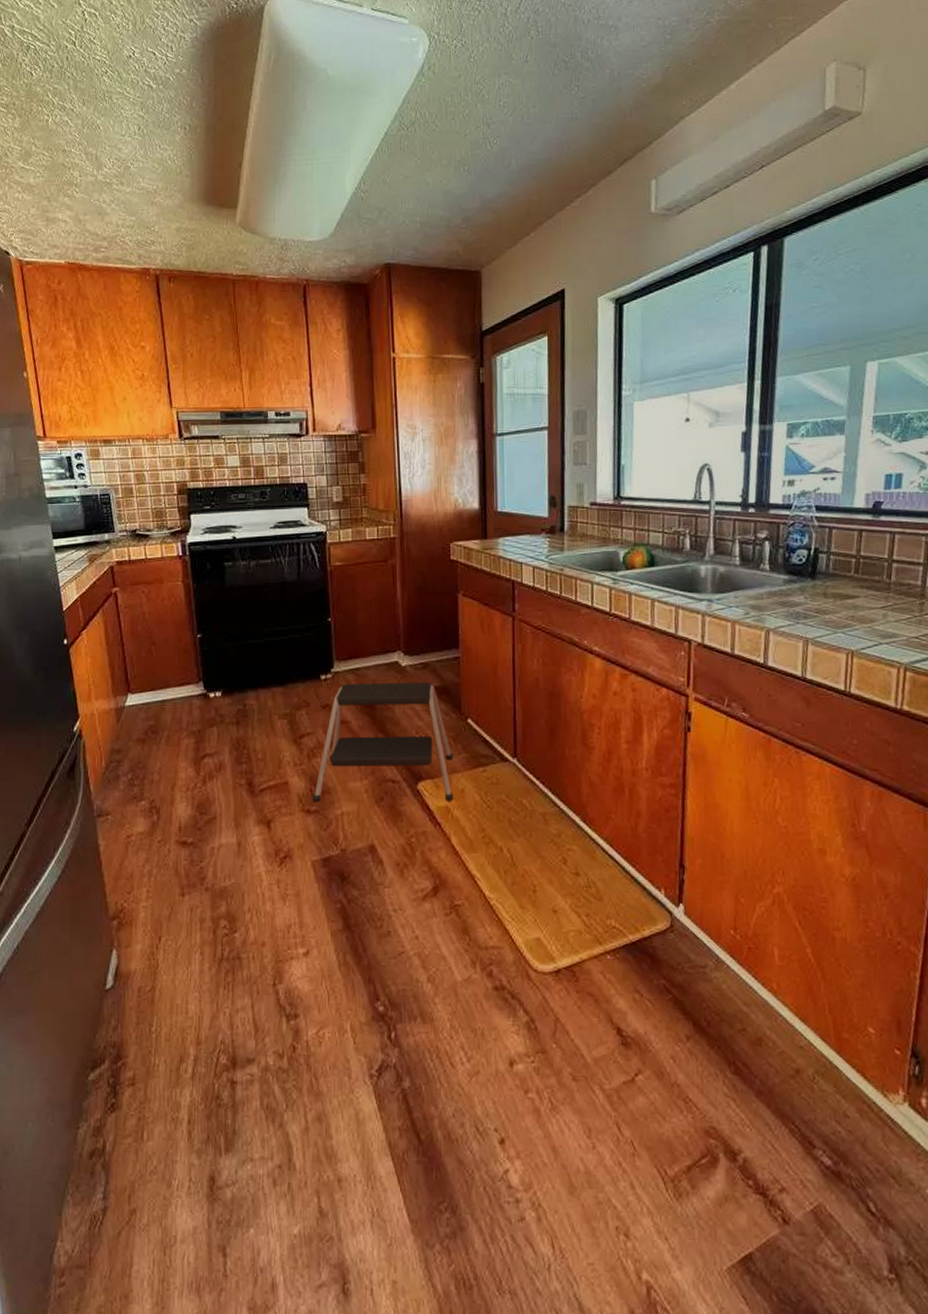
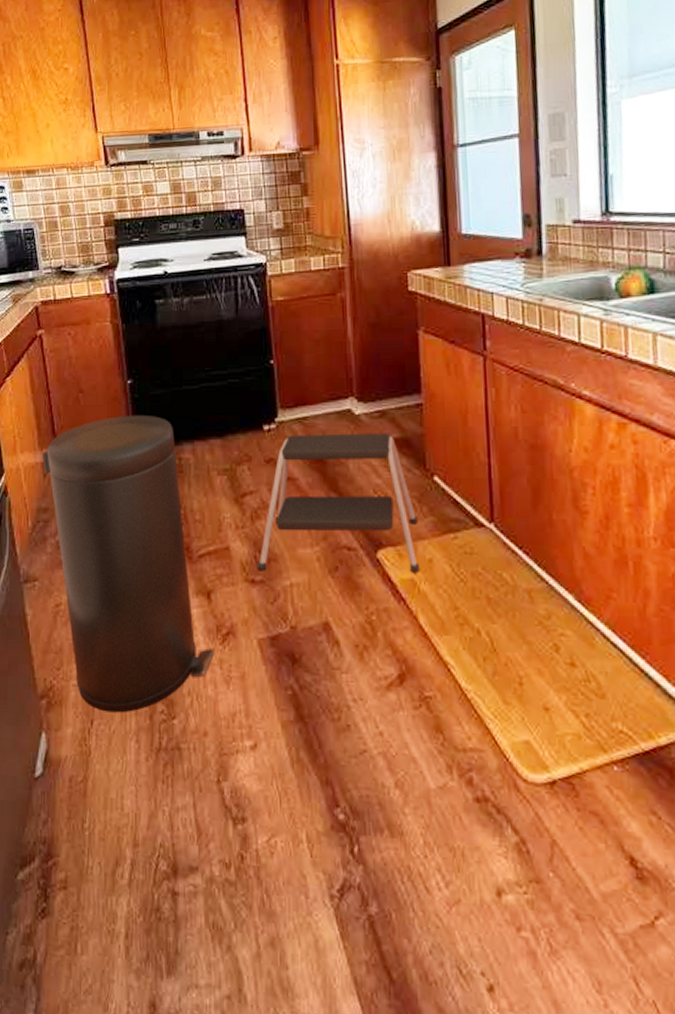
pedal bin: none [116,665,274,930] -> present [42,414,215,713]

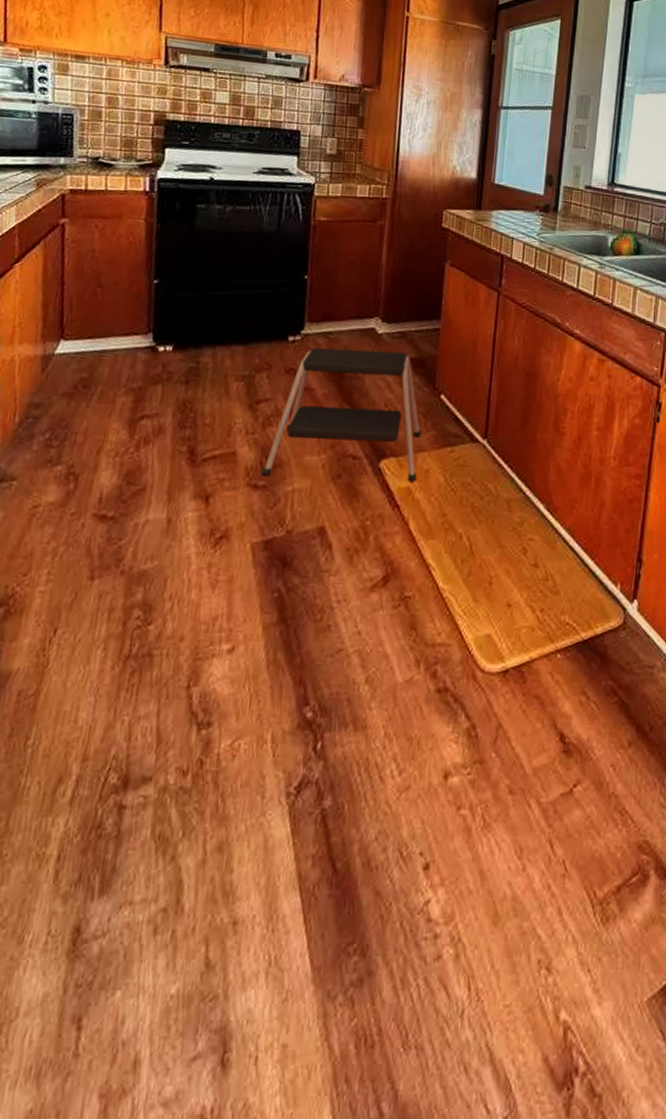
pedal bin: present [42,414,215,713] -> none [43,314,205,620]

